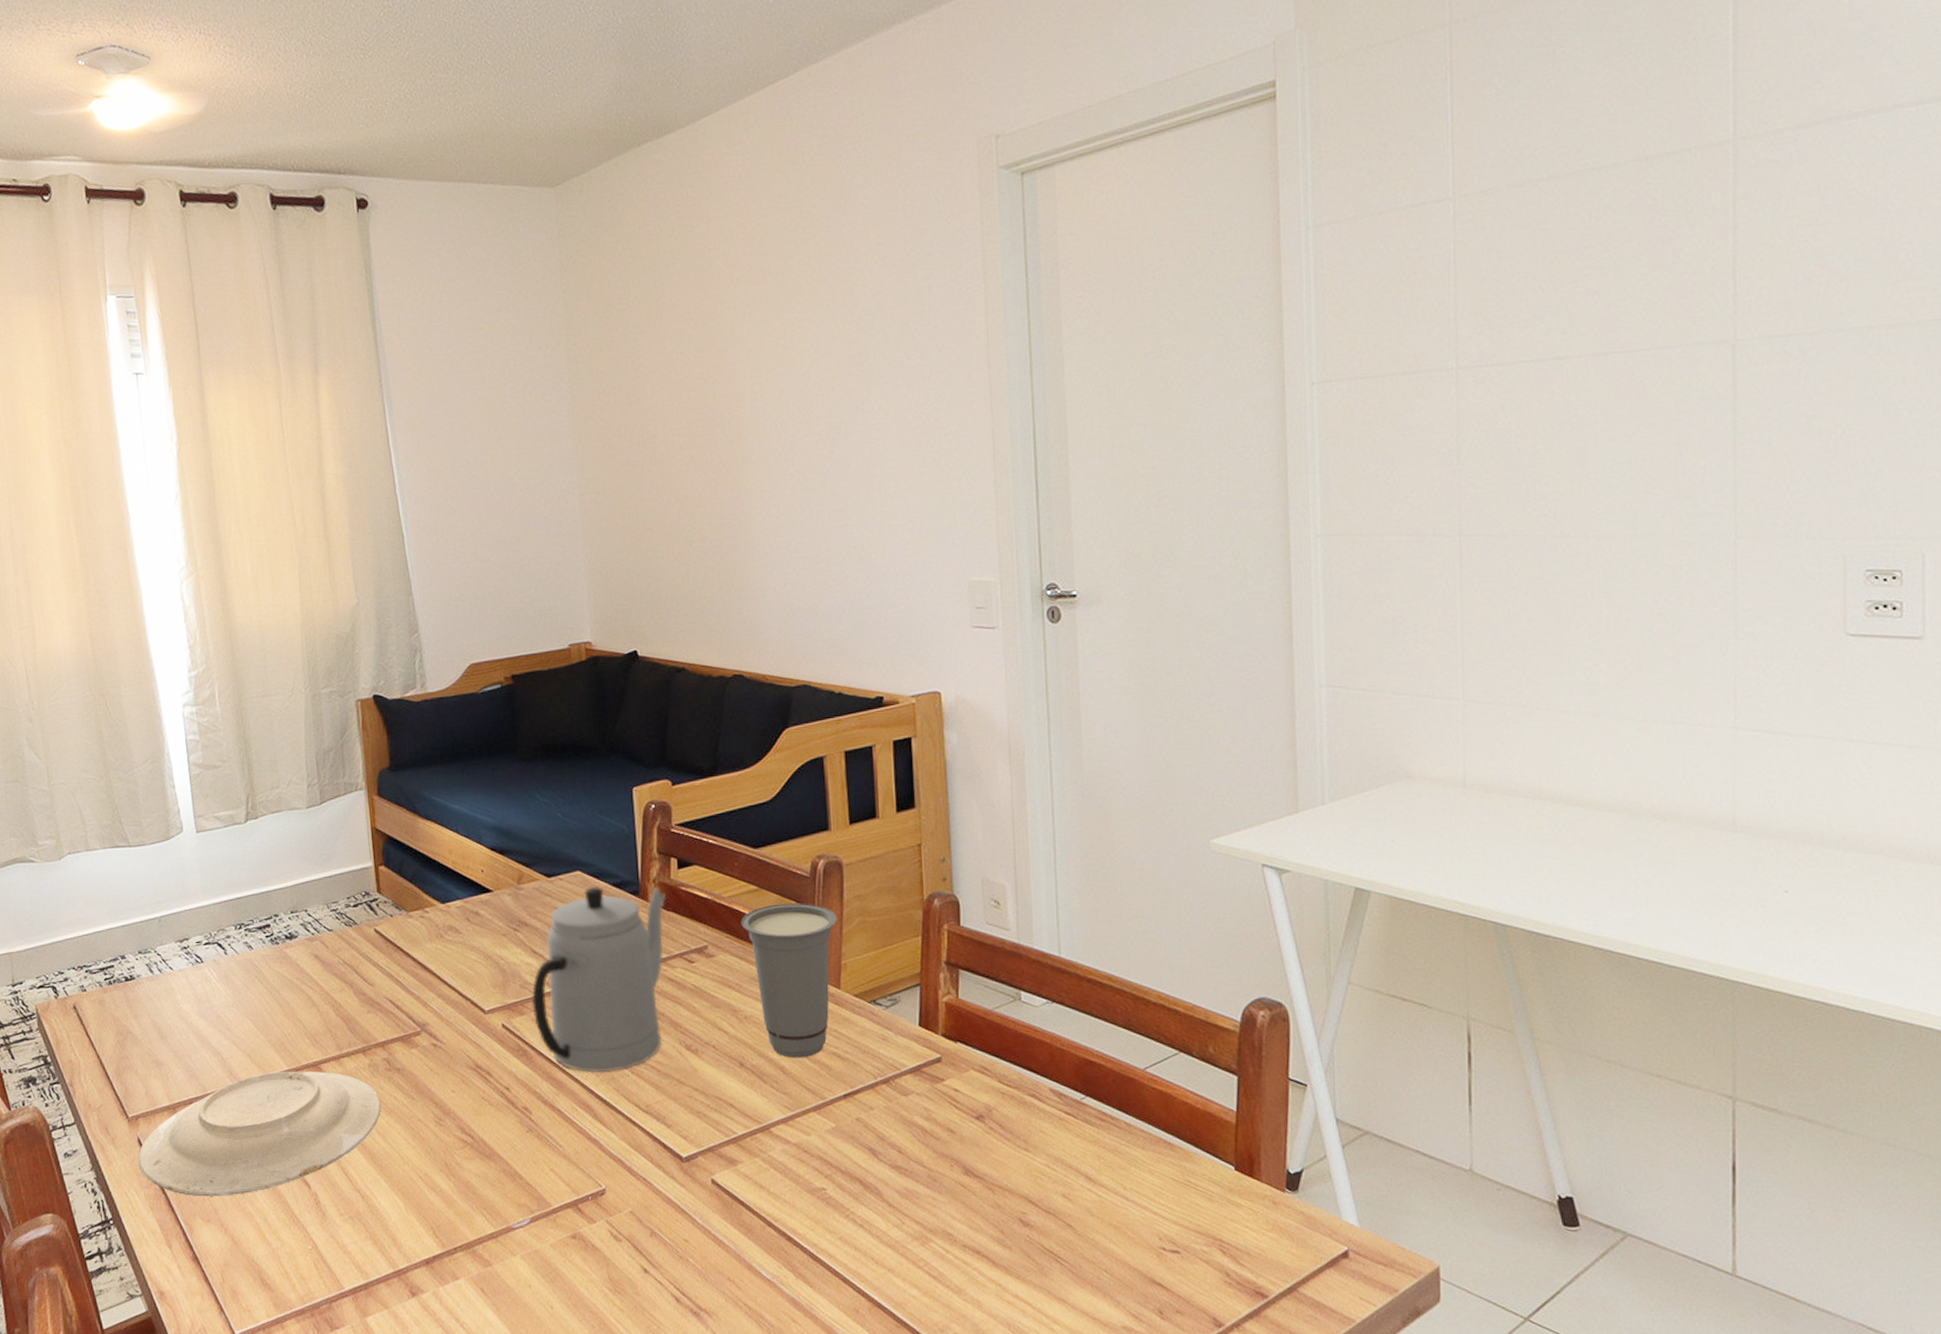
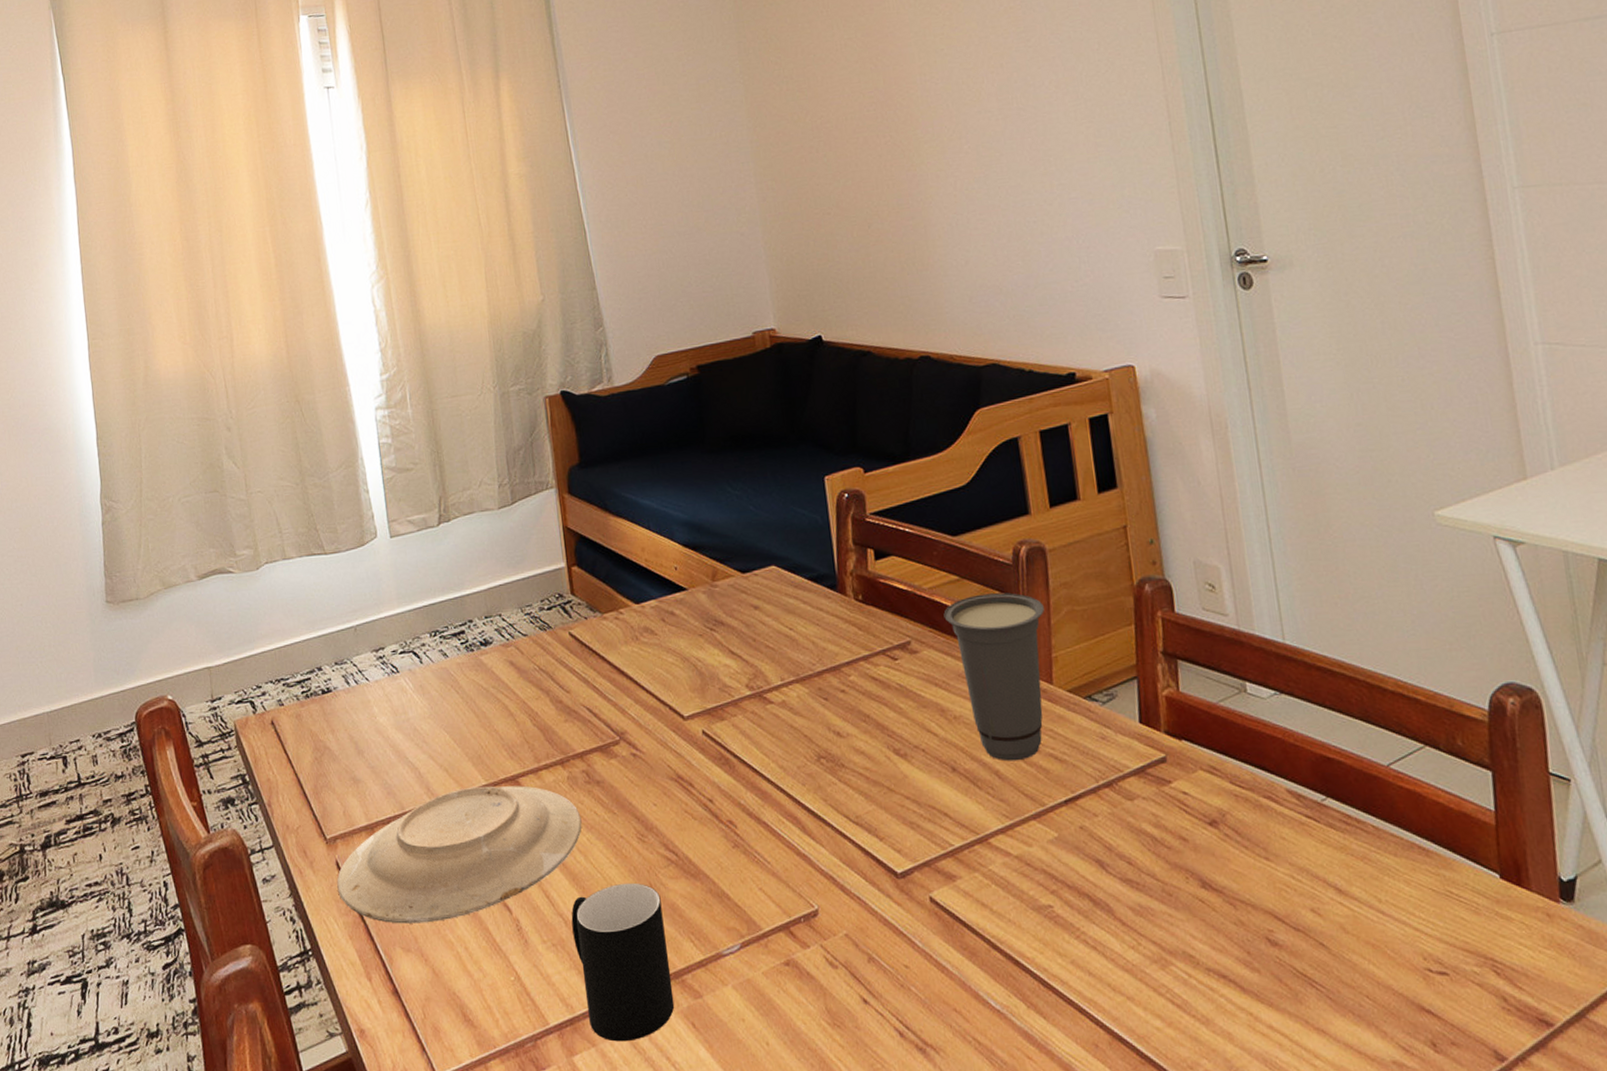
cup: none [368,1162,465,1305] -> present [571,882,675,1042]
teapot: present [531,886,665,1073] -> none [731,580,868,782]

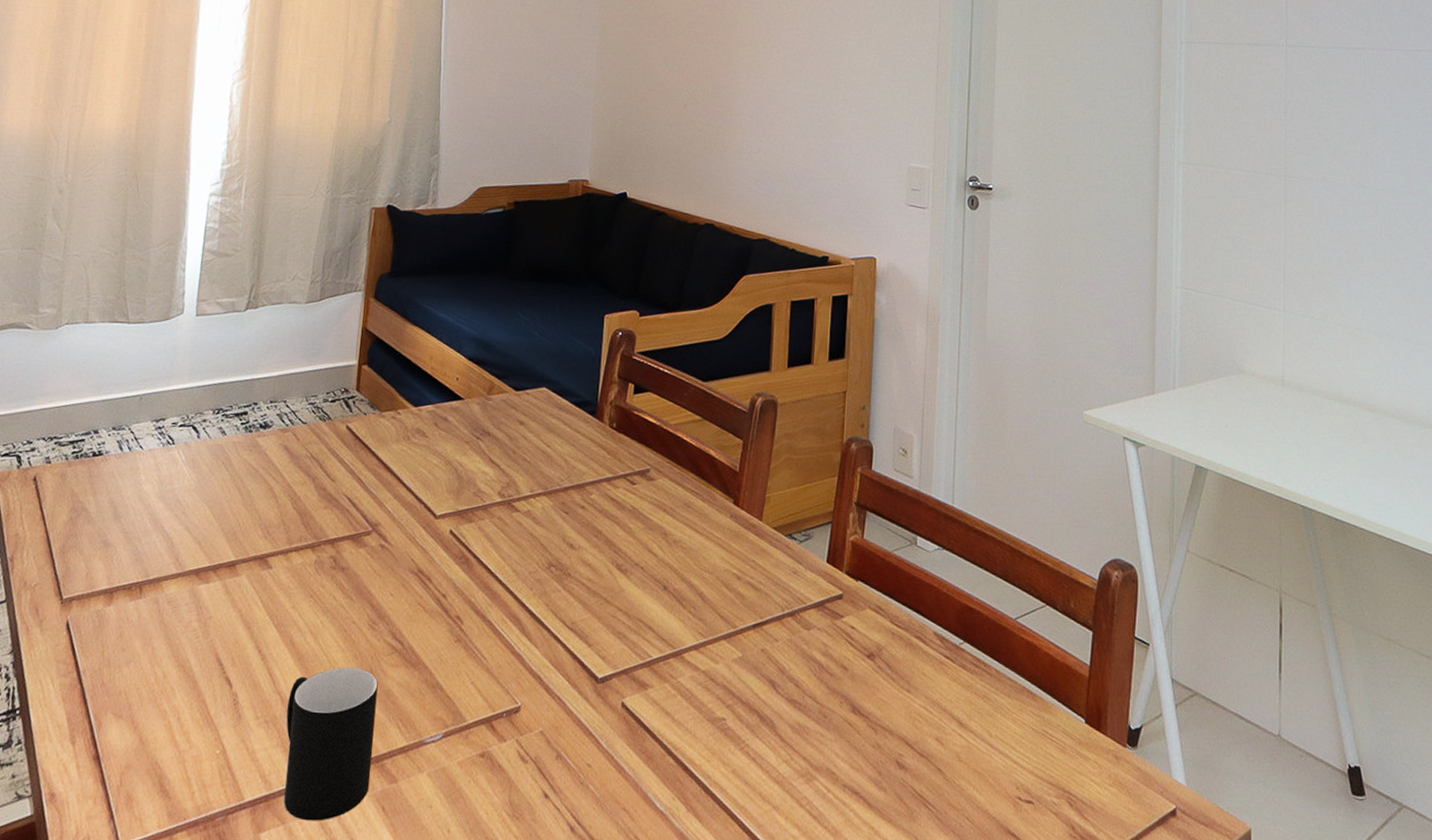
plate: present [337,786,582,924] -> none [61,561,320,691]
cup: present [943,592,1045,761] -> none [682,435,767,586]

